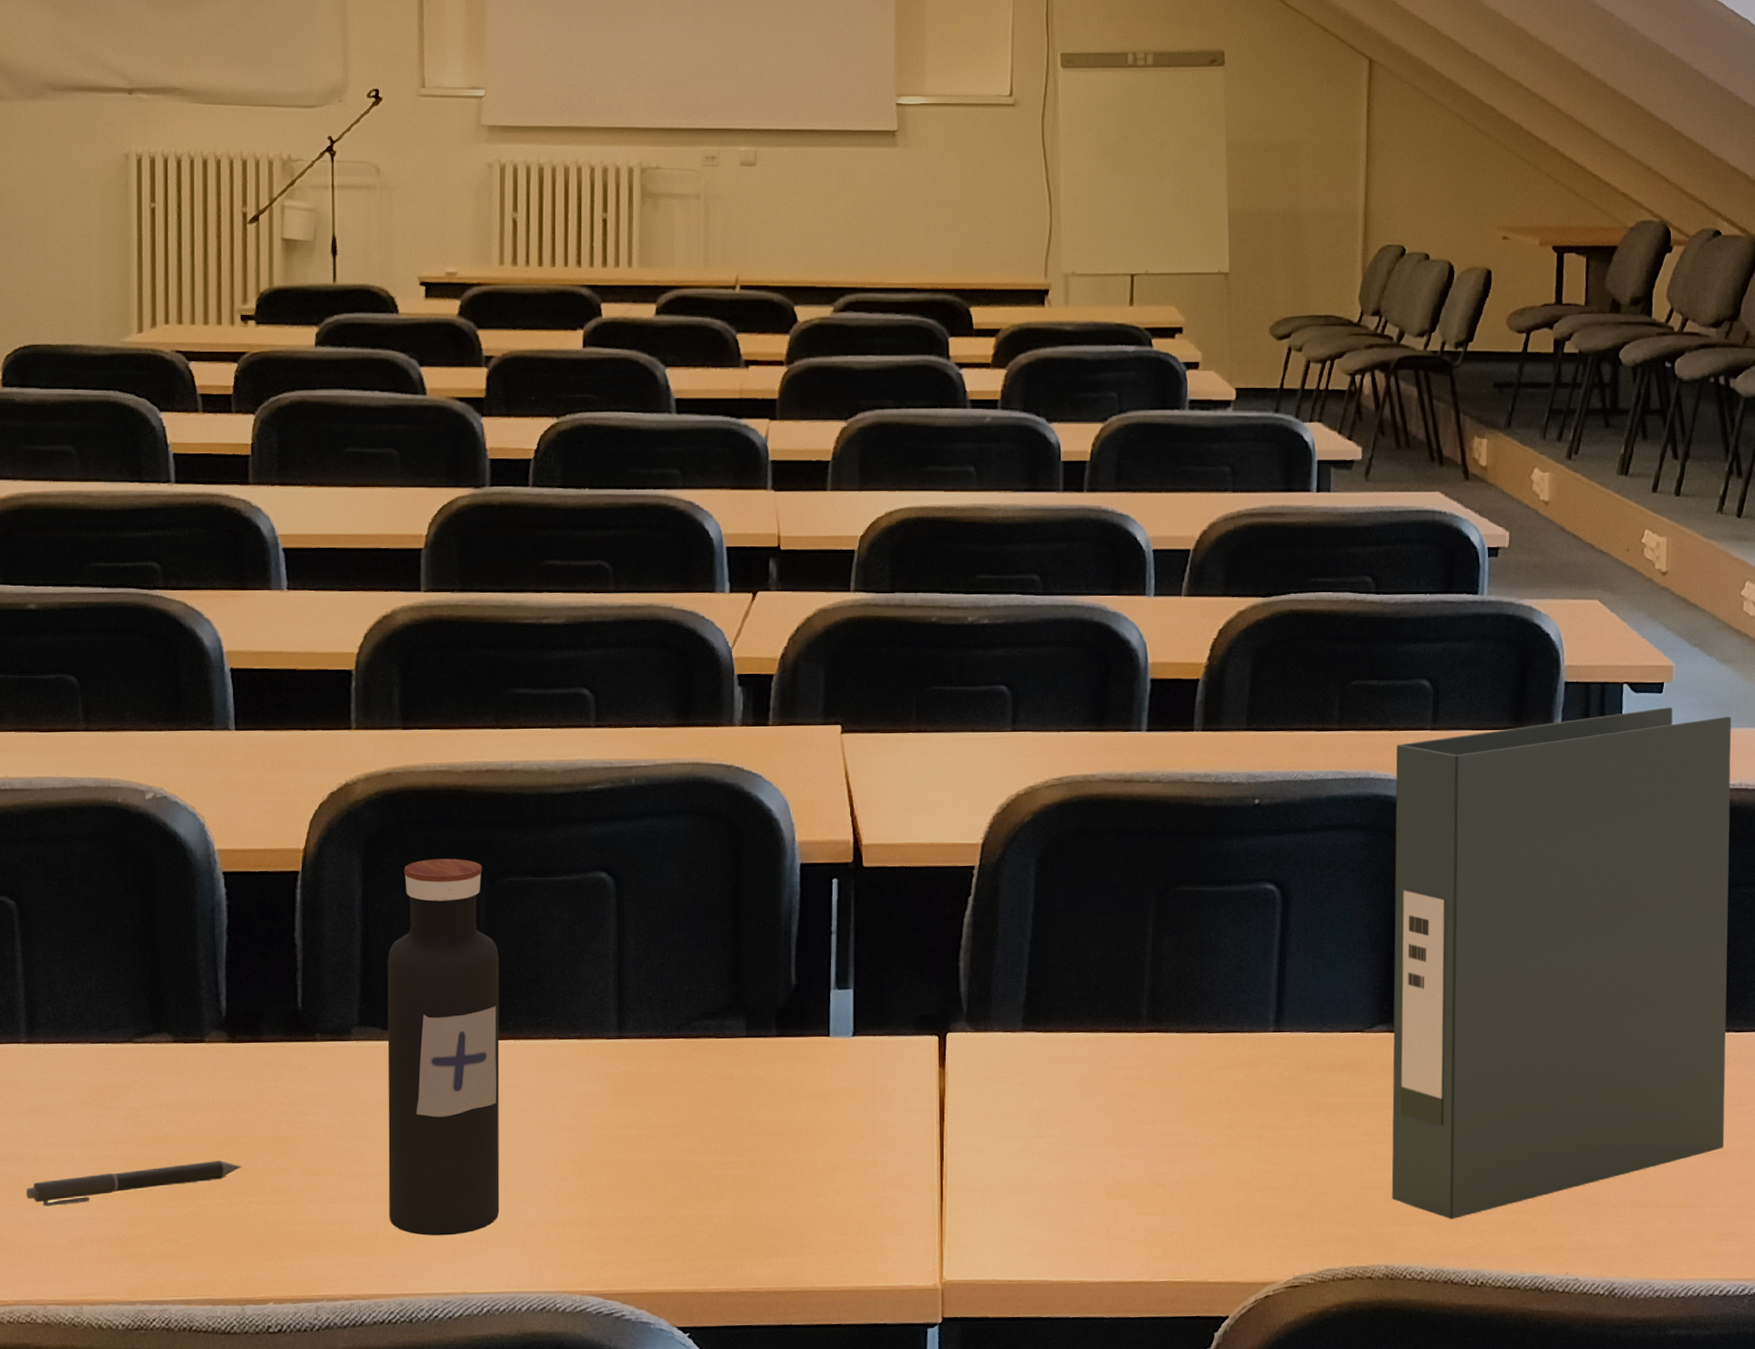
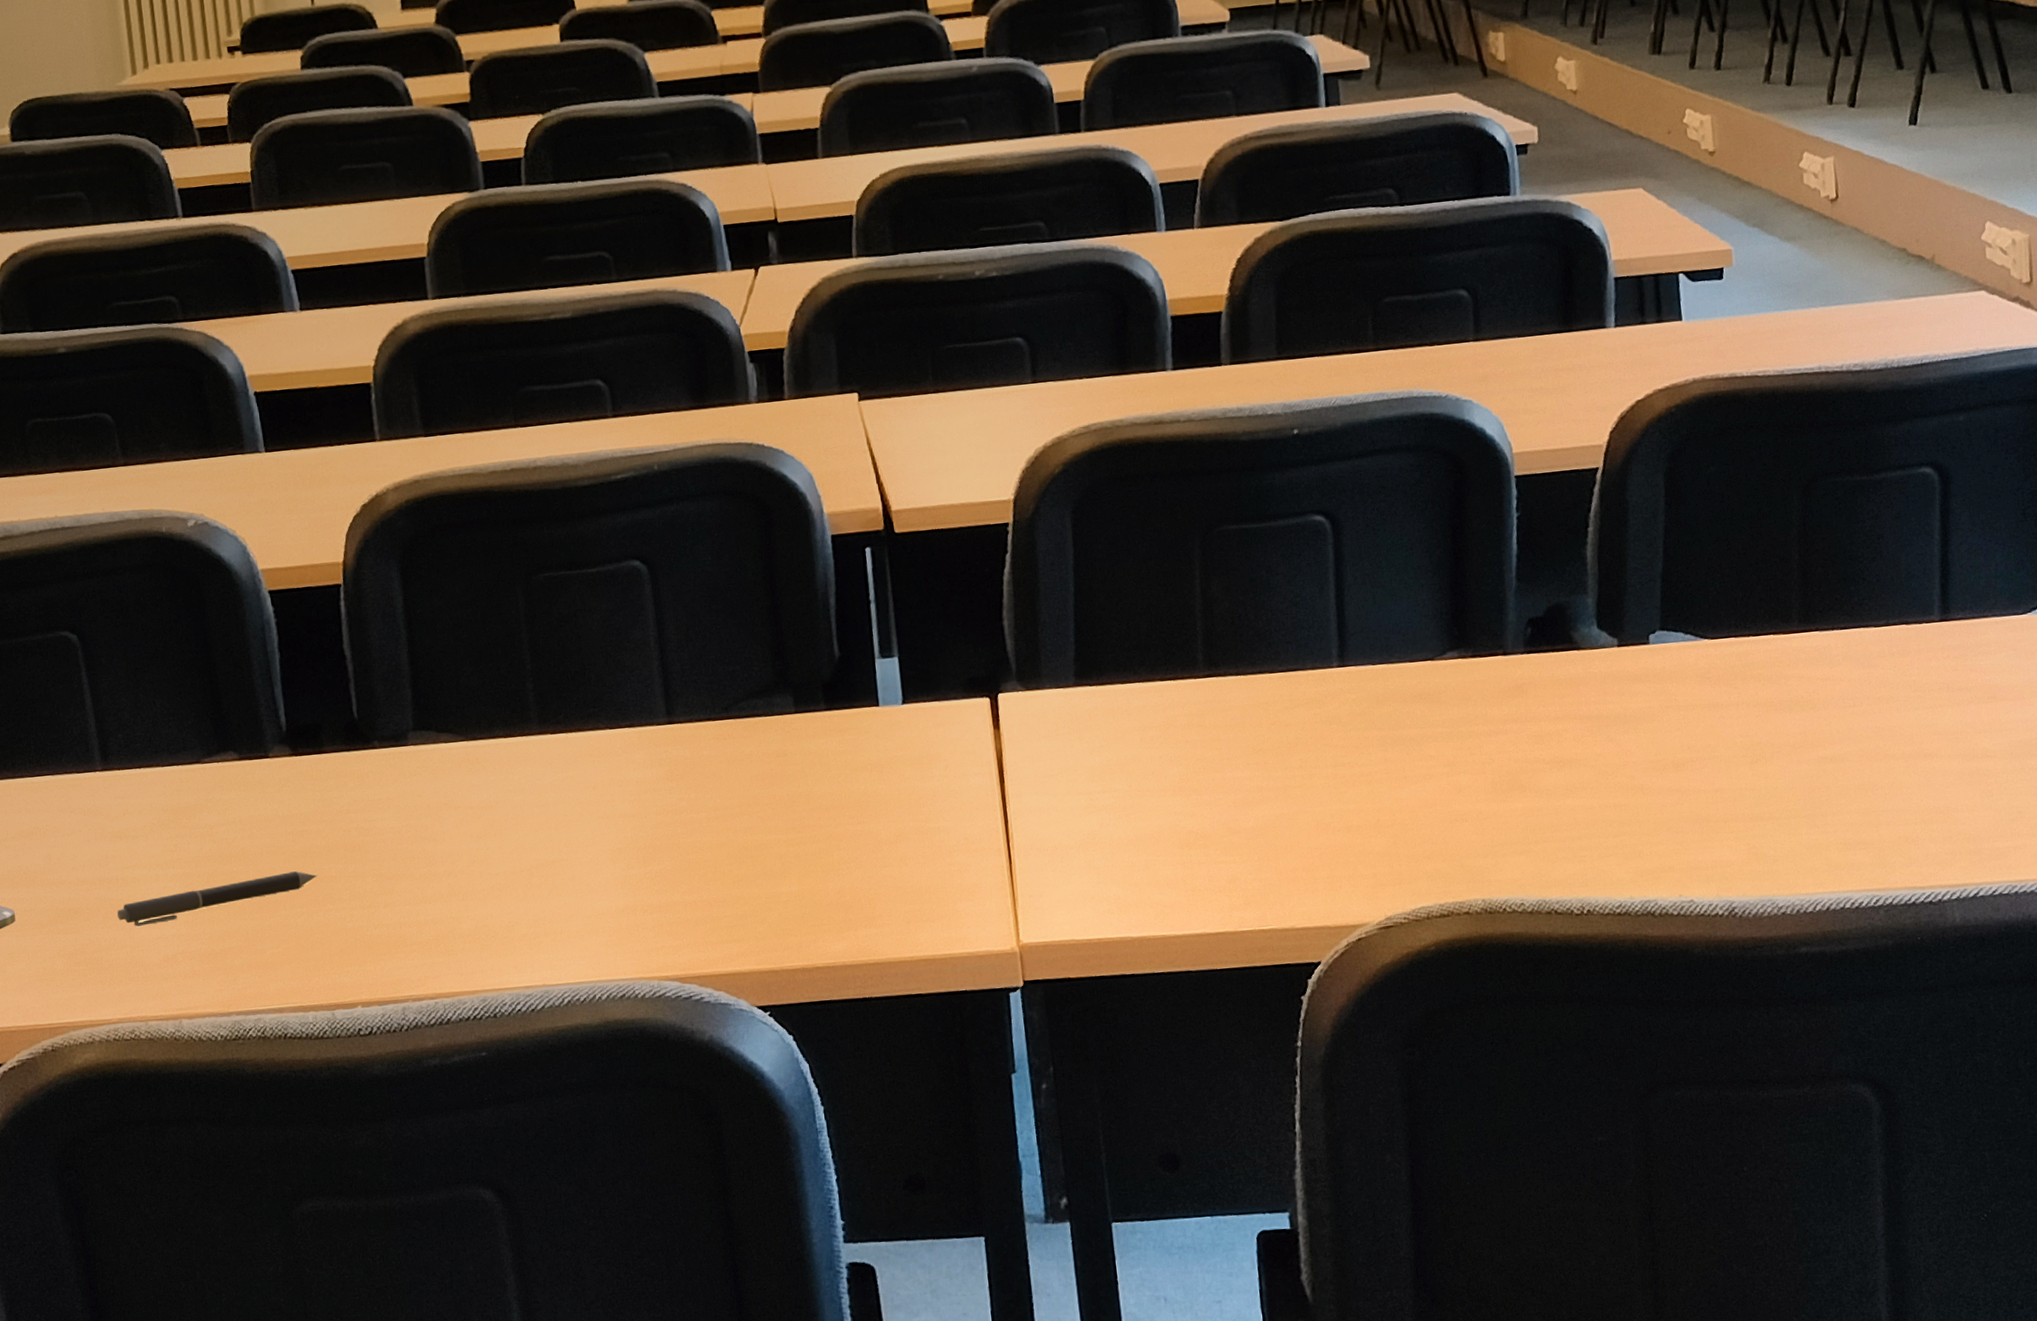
water bottle: present [387,858,500,1235] -> none [434,559,570,931]
binder: present [1391,707,1732,1220] -> none [1438,293,1840,848]

